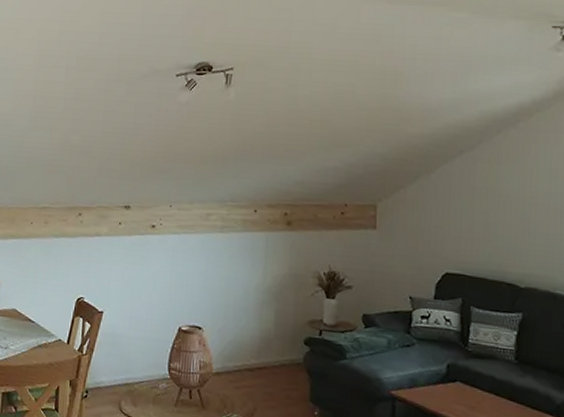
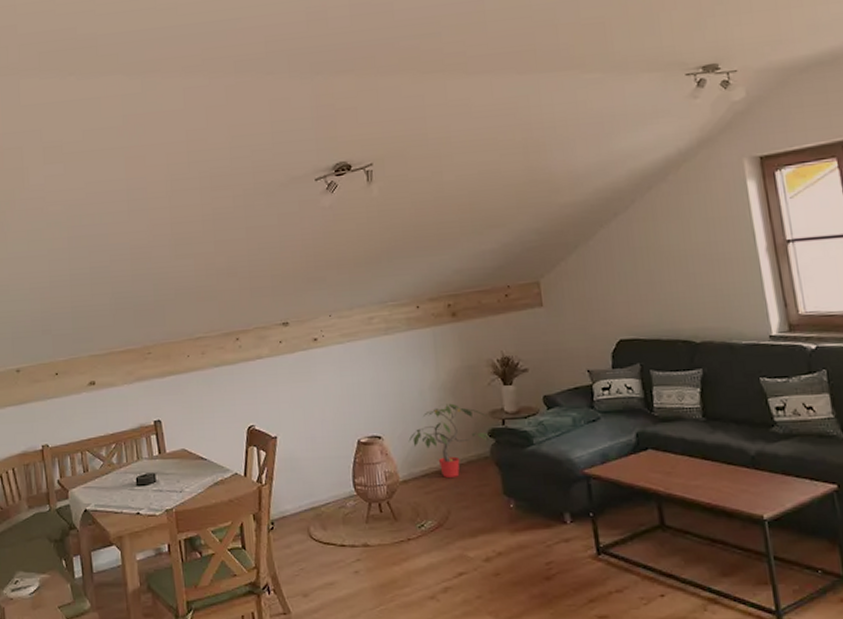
potted plant: none [227,306,306,378] -> present [408,403,491,478]

